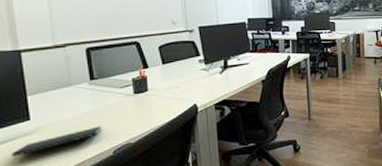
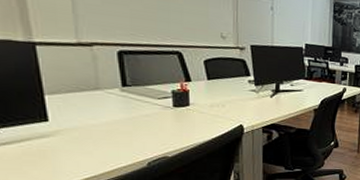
notepad: present [11,126,102,157] -> none [25,136,134,158]

